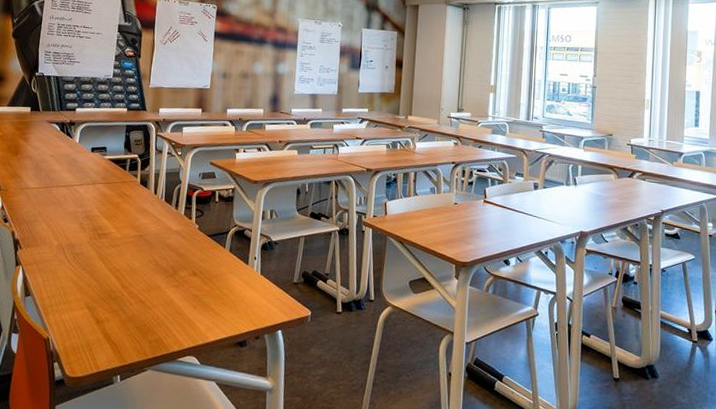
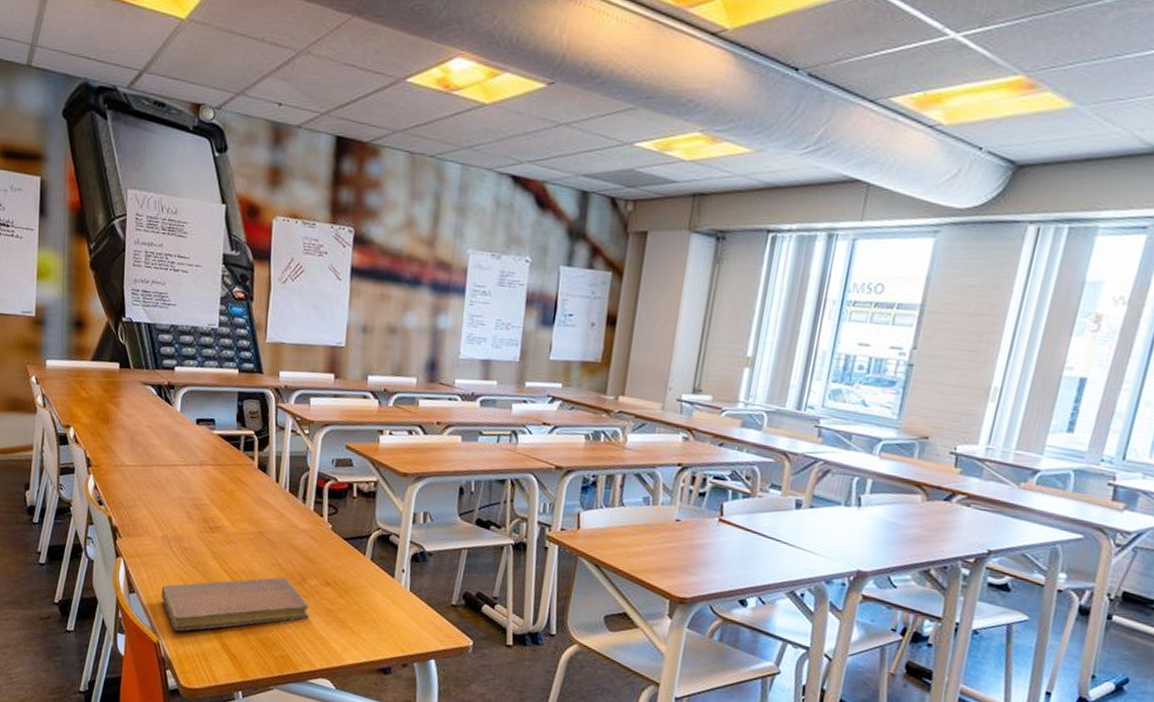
notebook: none [53,271,179,327] -> present [161,576,309,632]

